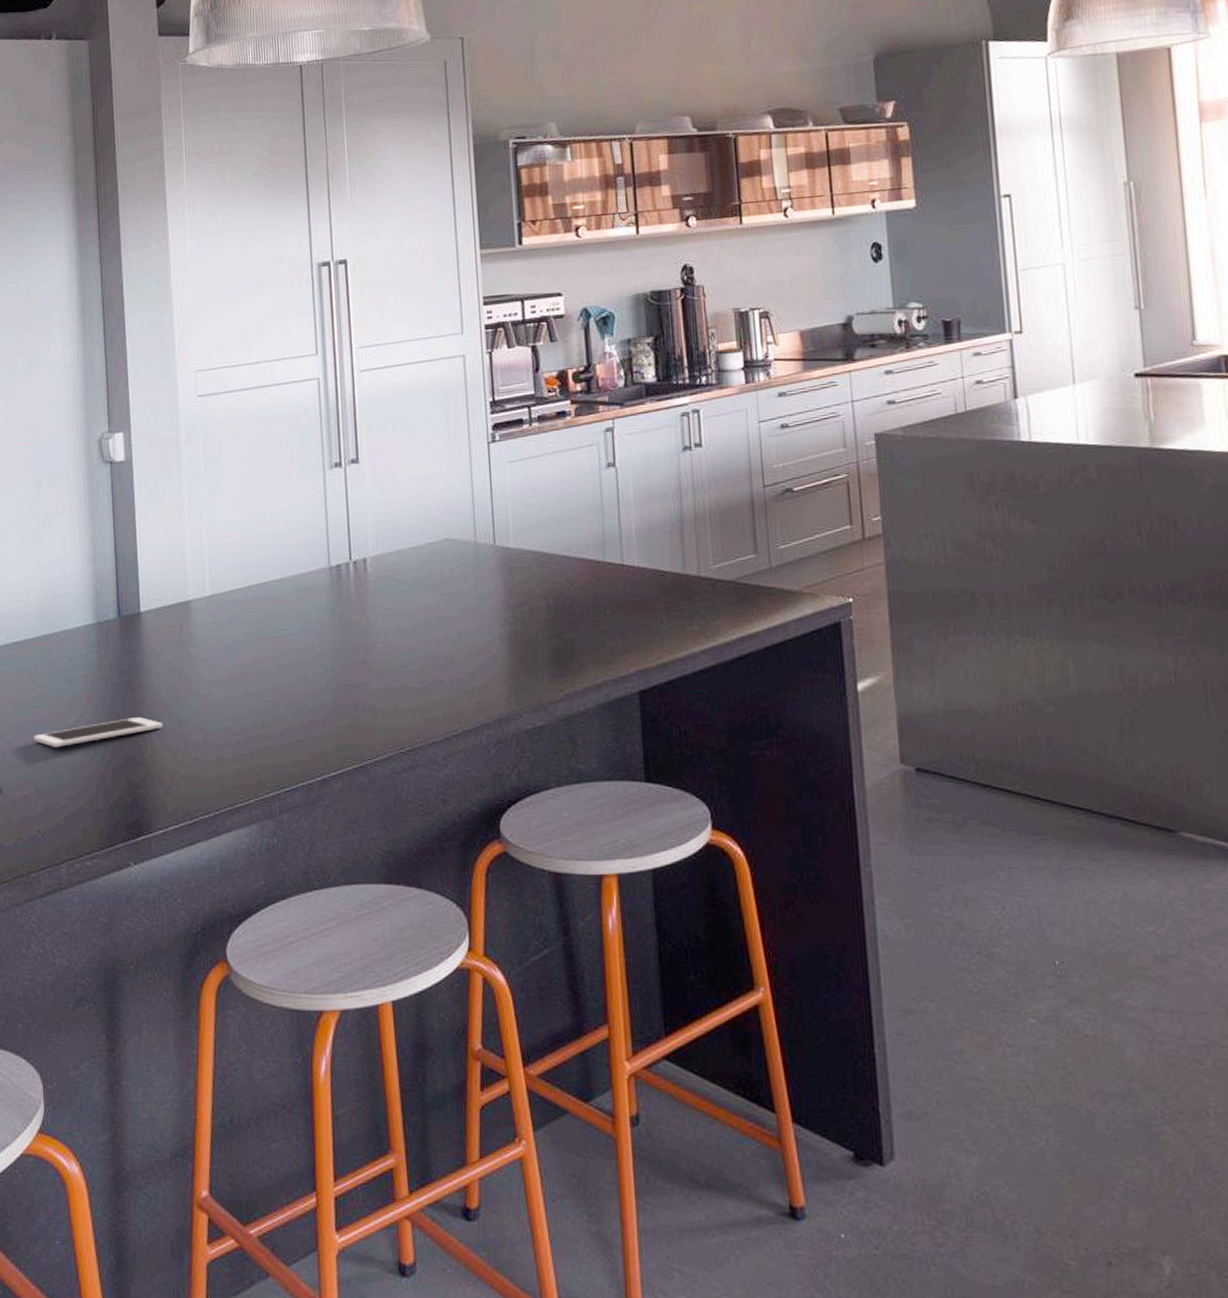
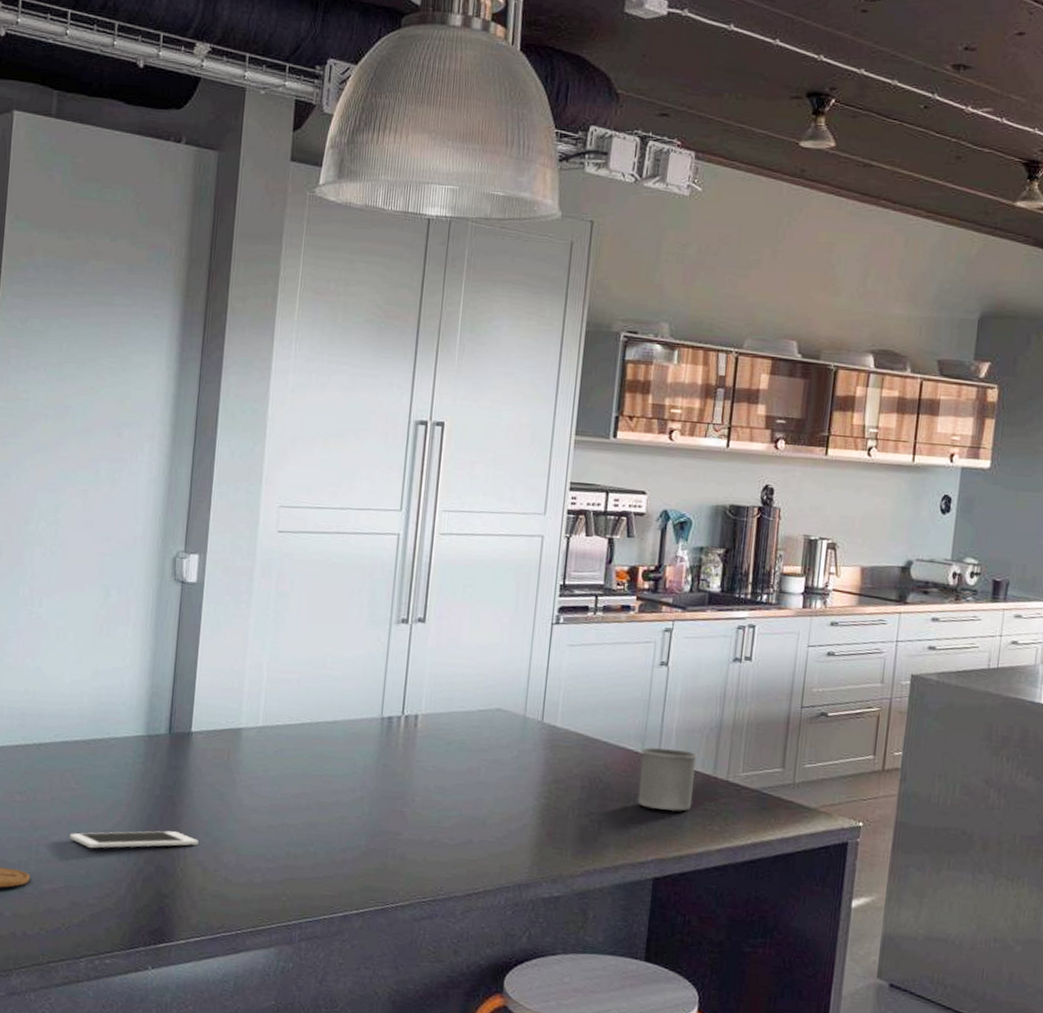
mug: none [603,551,665,619] -> present [637,746,698,812]

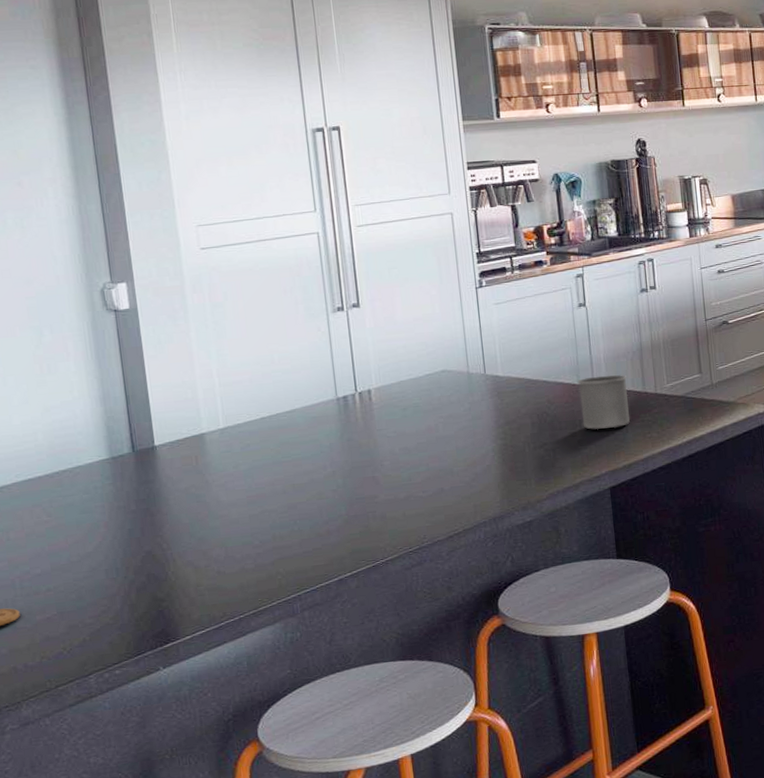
cell phone: present [69,831,198,849] -> none [51,539,184,573]

